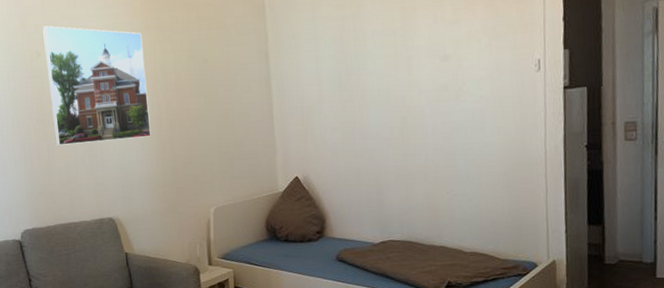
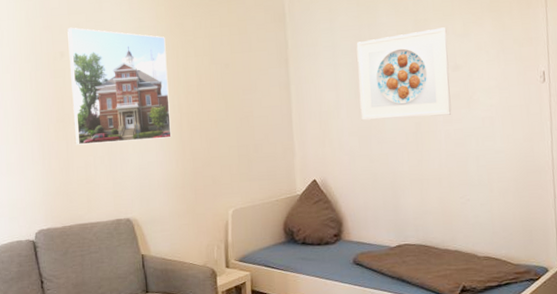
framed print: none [339,14,440,115] -> present [356,27,452,121]

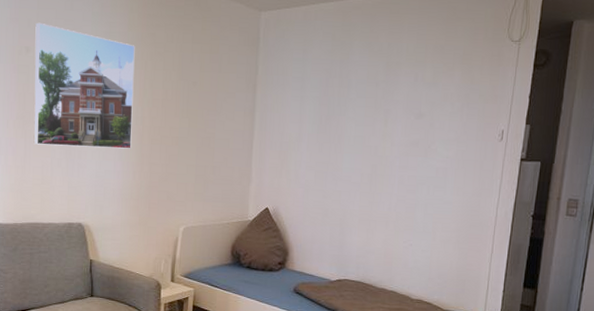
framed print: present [356,27,452,121] -> none [320,73,417,161]

